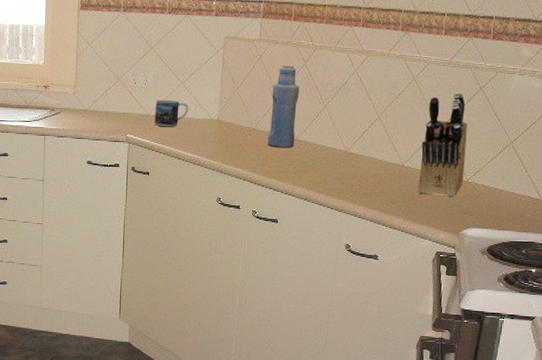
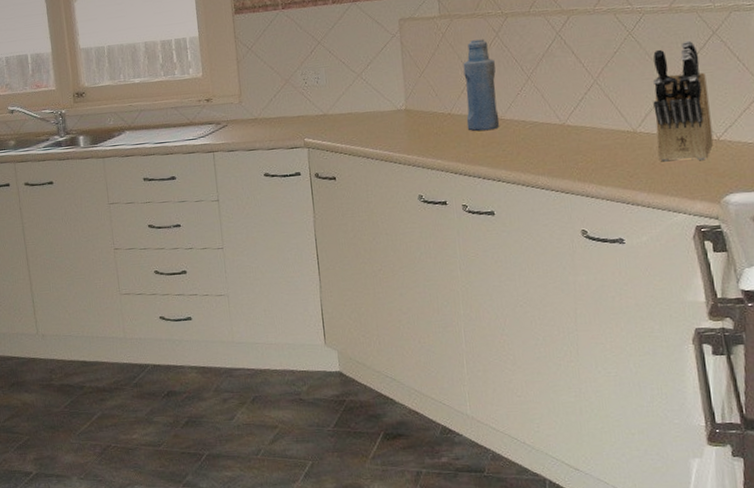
mug: present [154,99,188,126] -> none [331,94,370,125]

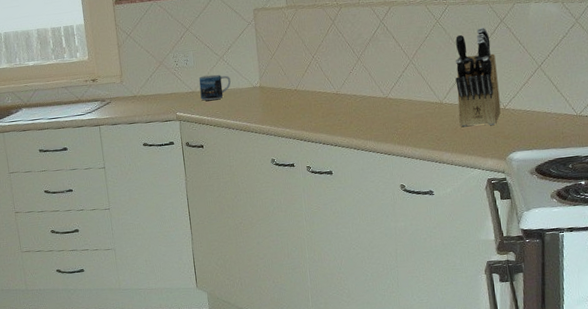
mug: none [331,94,370,125] -> present [199,74,231,101]
bottle: present [463,39,500,131] -> none [306,26,336,104]

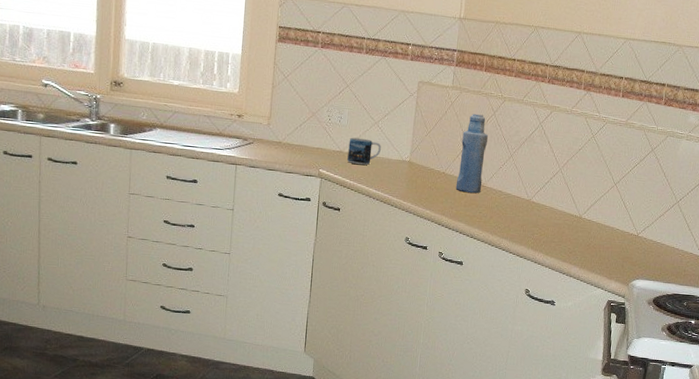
bottle: none [306,26,336,104] -> present [455,114,488,194]
knife block: present [455,27,501,127] -> none [593,152,640,249]

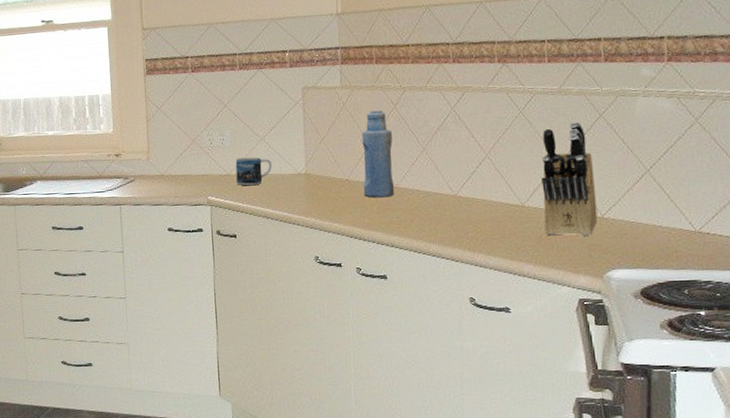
knife block: none [593,152,640,249] -> present [541,121,598,236]

